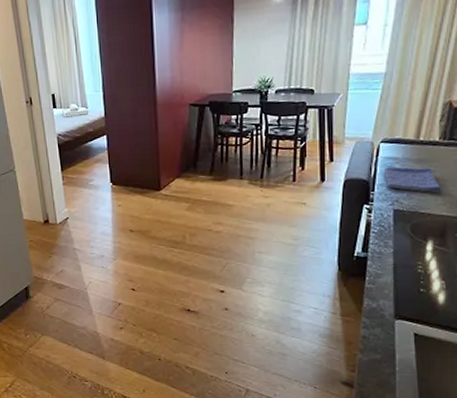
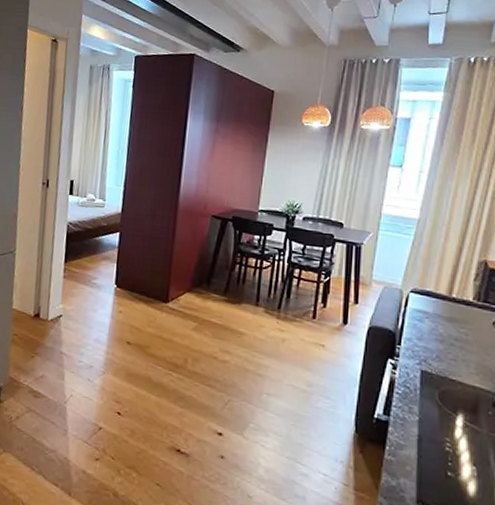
dish towel: present [385,167,442,193] -> none [413,320,475,360]

